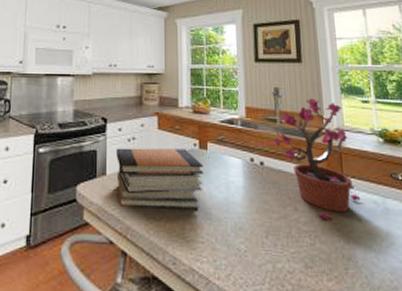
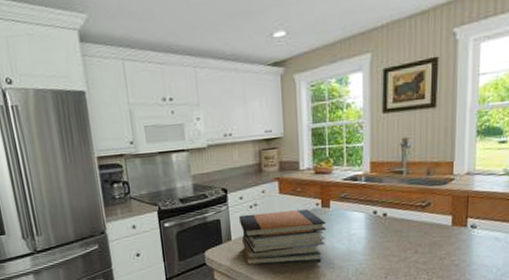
potted plant: present [272,98,361,221] -> none [397,145,483,259]

